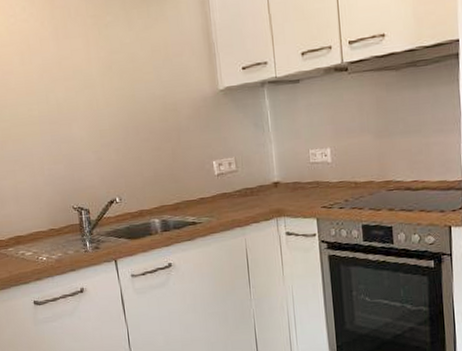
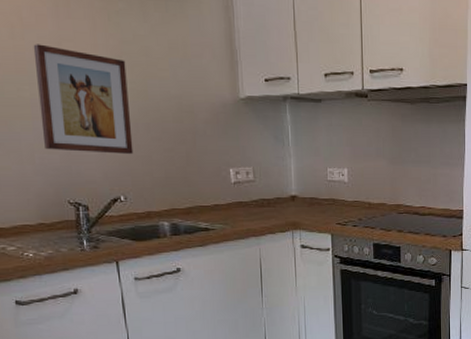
wall art: none [39,66,126,161] -> present [33,44,134,154]

